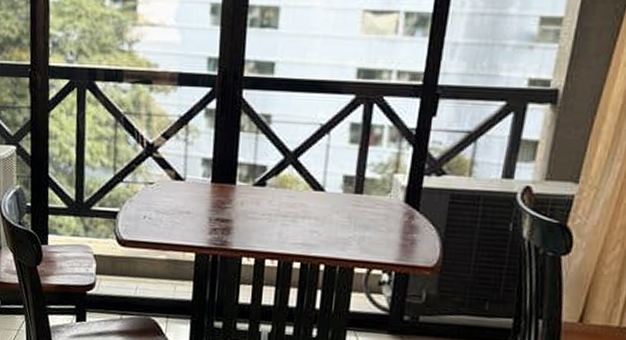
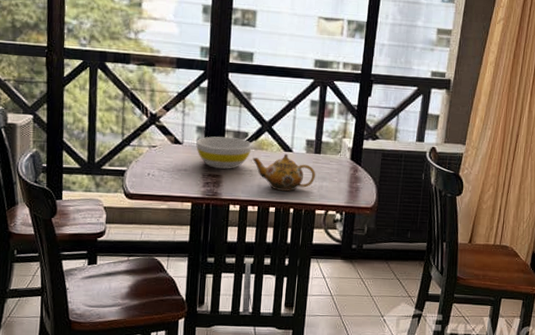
bowl: none [201,171,272,212] -> present [196,136,252,169]
teapot: none [271,193,356,242] -> present [252,153,316,191]

